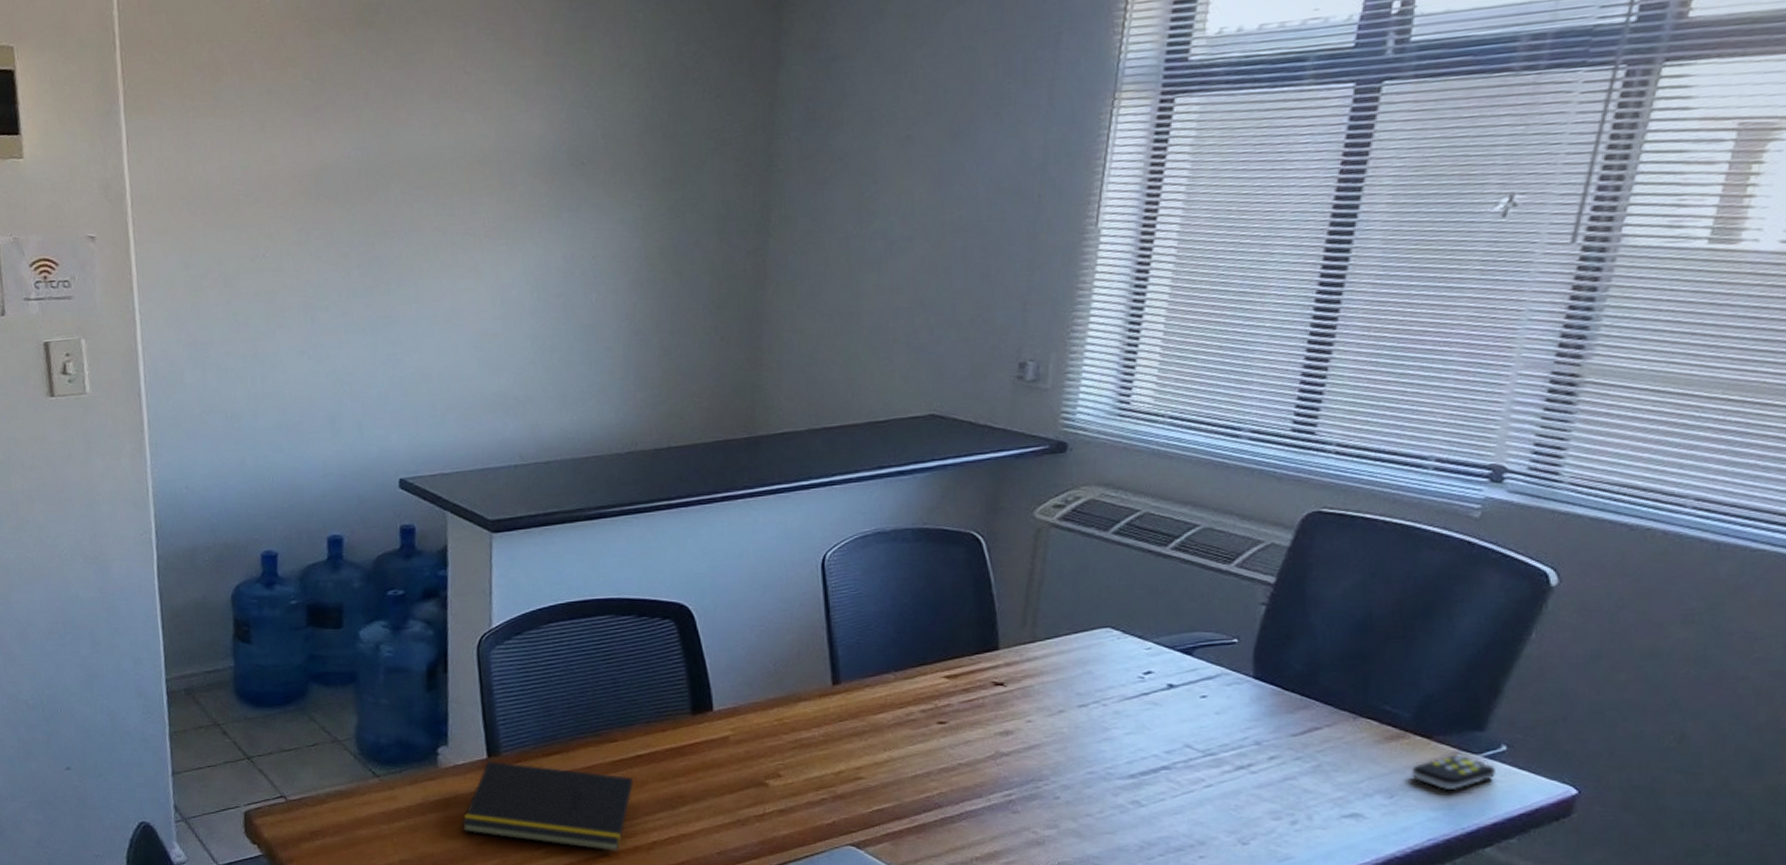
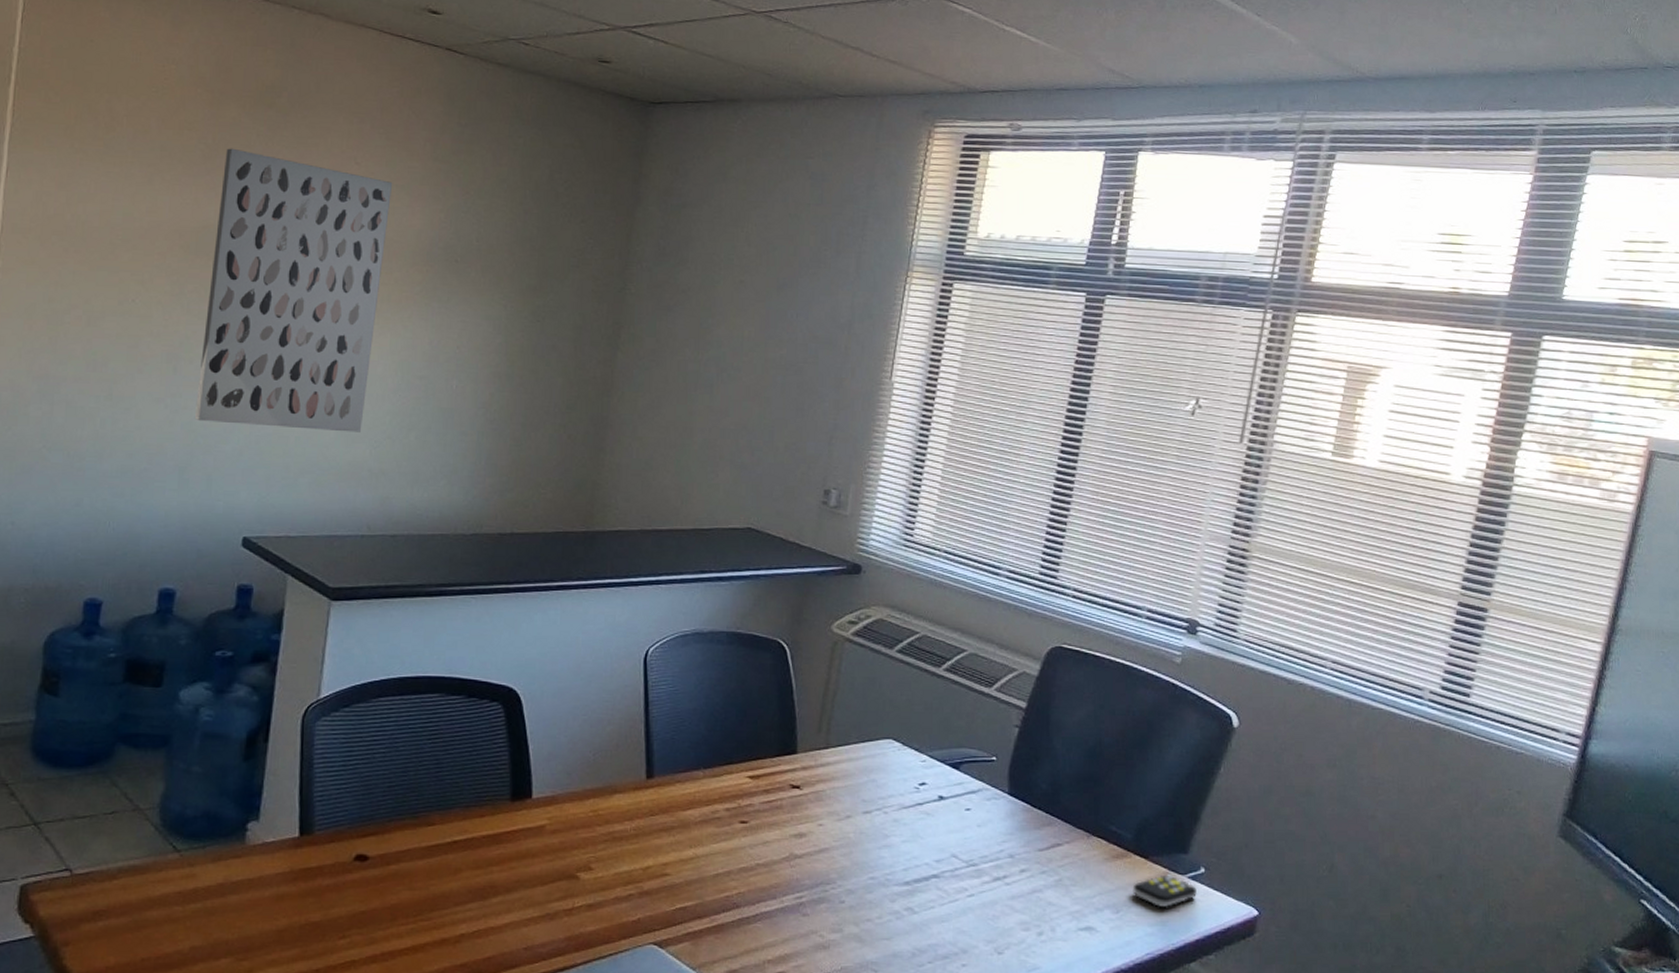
wall art: none [332,79,507,369] -> present [194,148,393,433]
notepad: present [462,760,633,852] -> none [263,839,447,944]

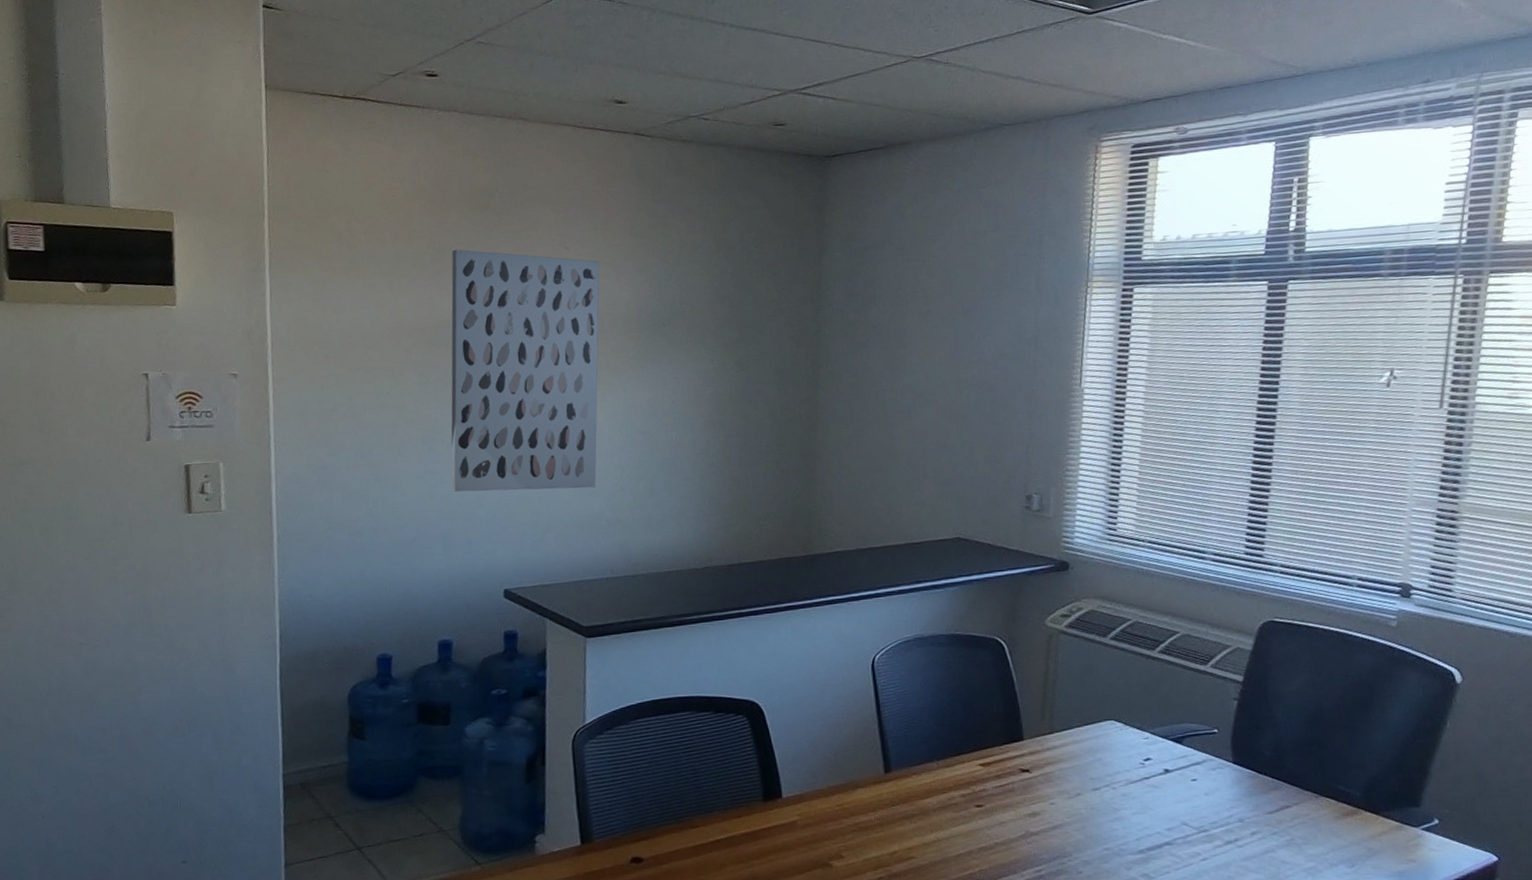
remote control: present [1133,874,1198,908] -> none [1366,828,1433,860]

